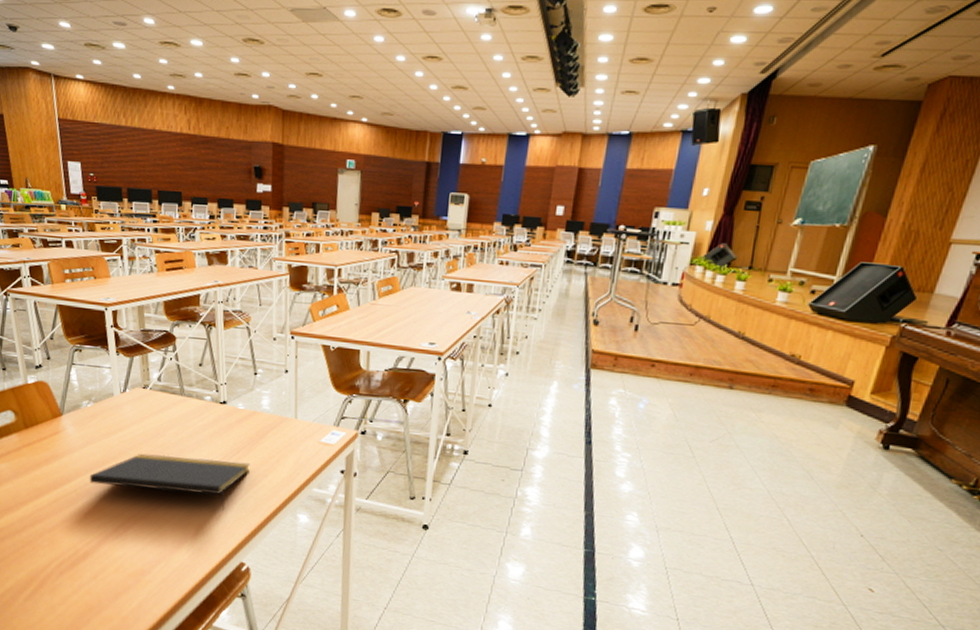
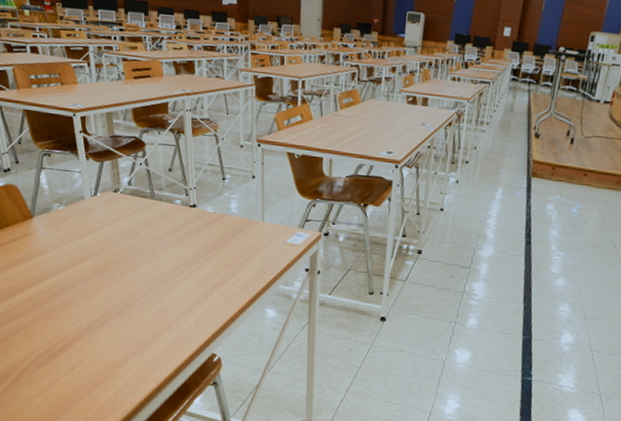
notepad: present [89,453,250,510] -> none [63,254,220,306]

